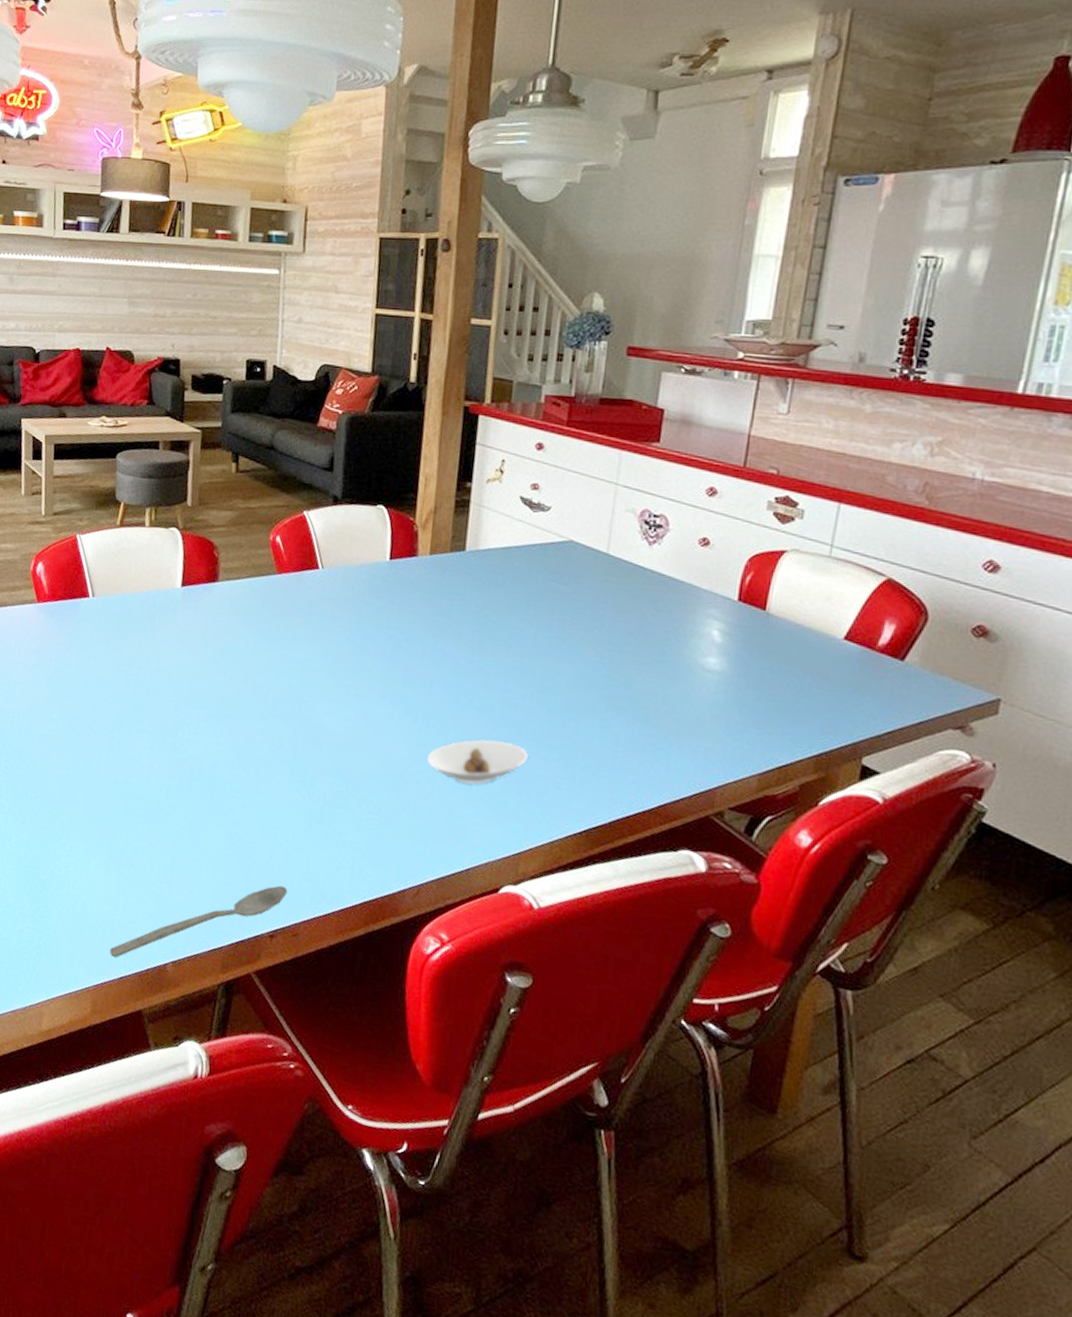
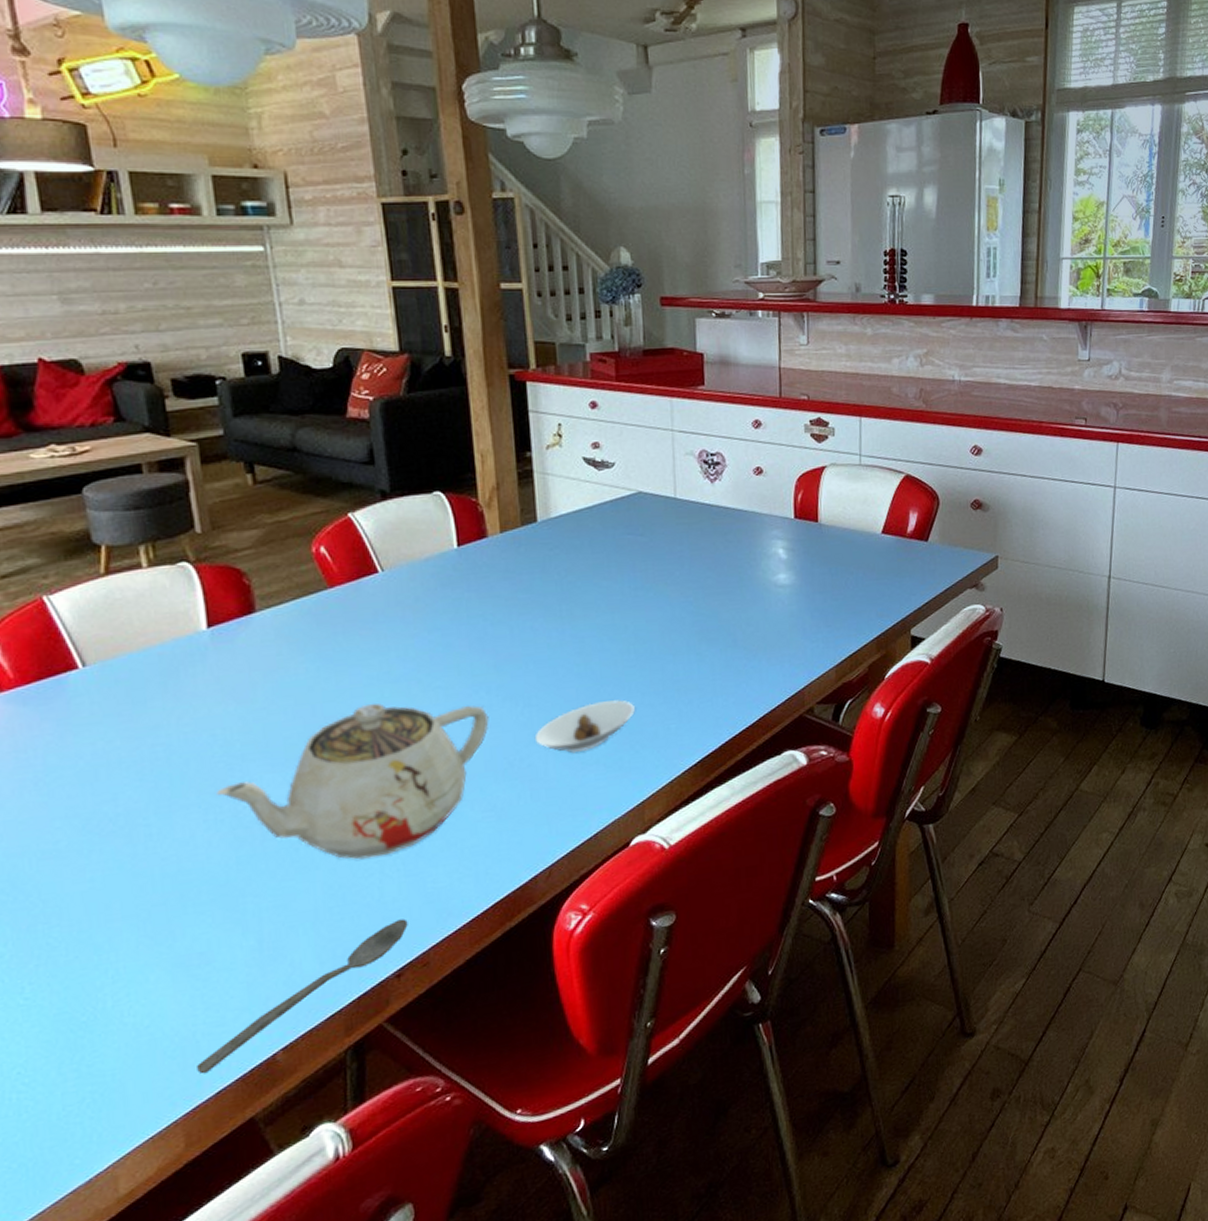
teapot: none [164,684,389,824] -> present [216,703,489,859]

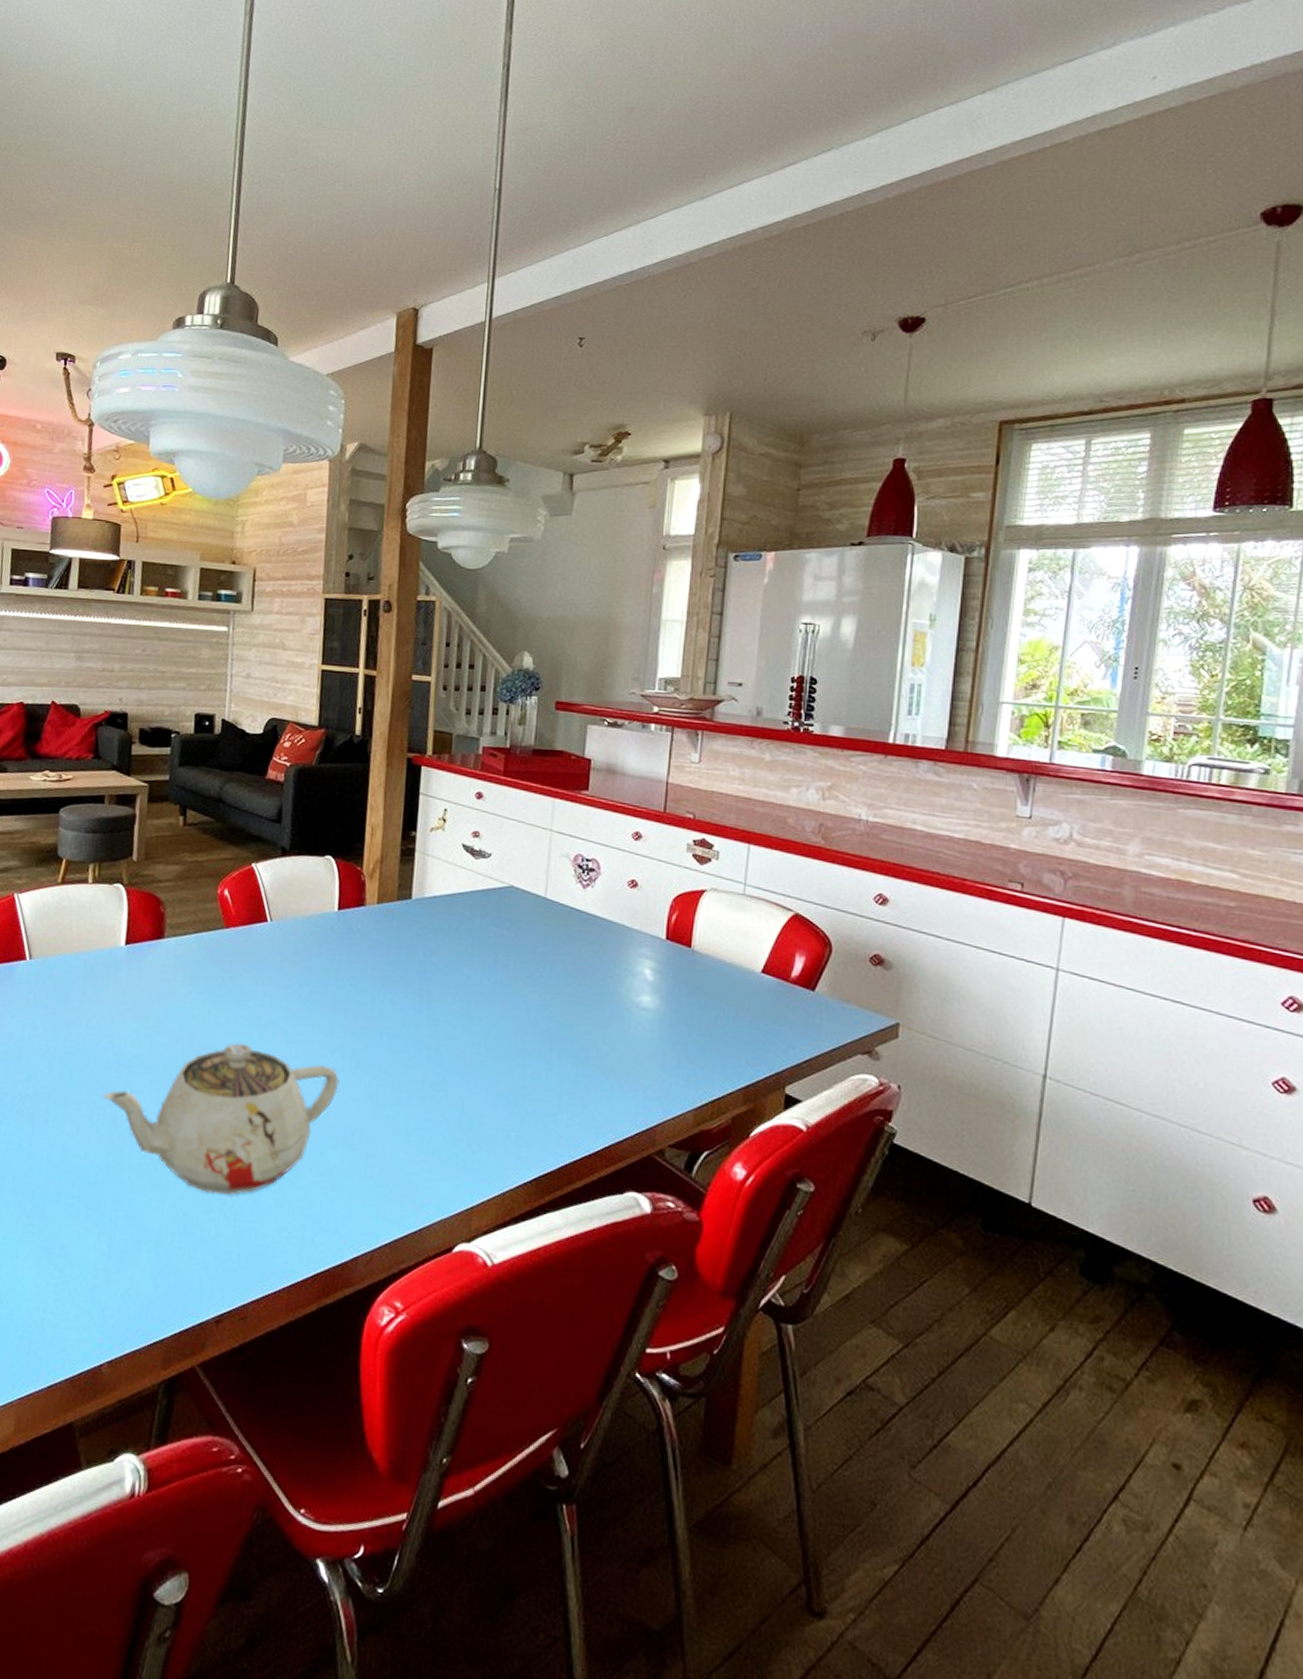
spoon: present [197,919,408,1074] -> none [38,1263,235,1364]
saucer: present [534,700,635,754] -> none [377,1089,477,1138]

